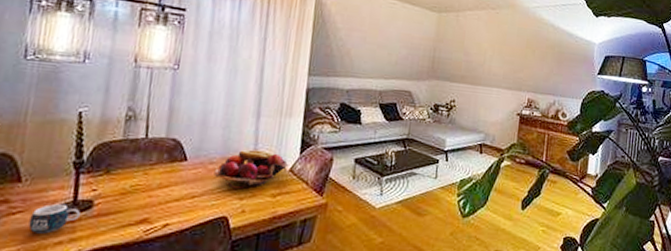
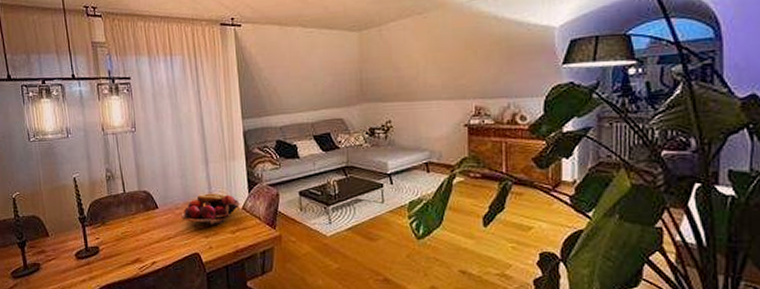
mug: present [28,203,80,234] -> none [60,251,92,274]

